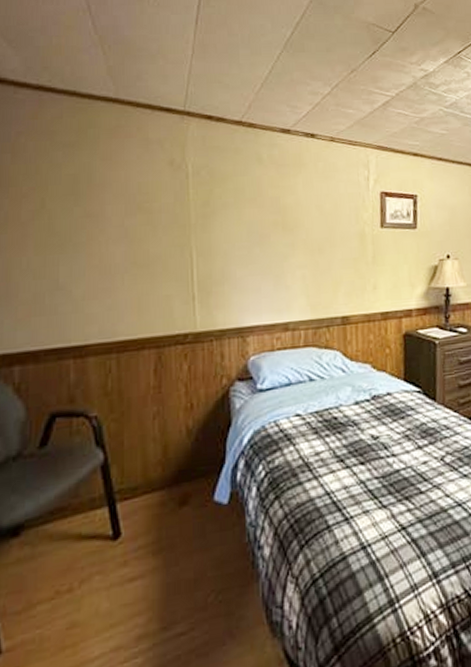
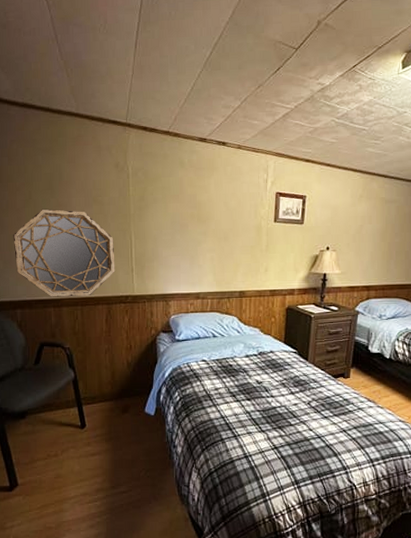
home mirror: none [13,221,169,344] -> present [13,208,115,297]

